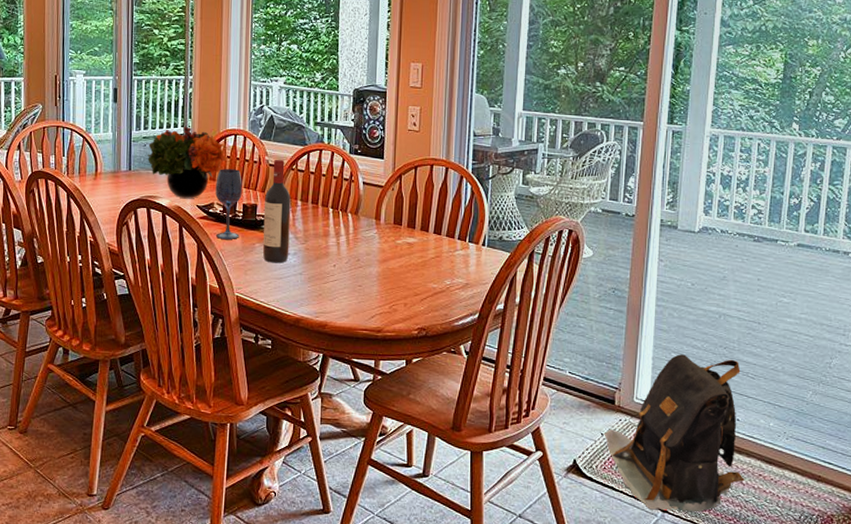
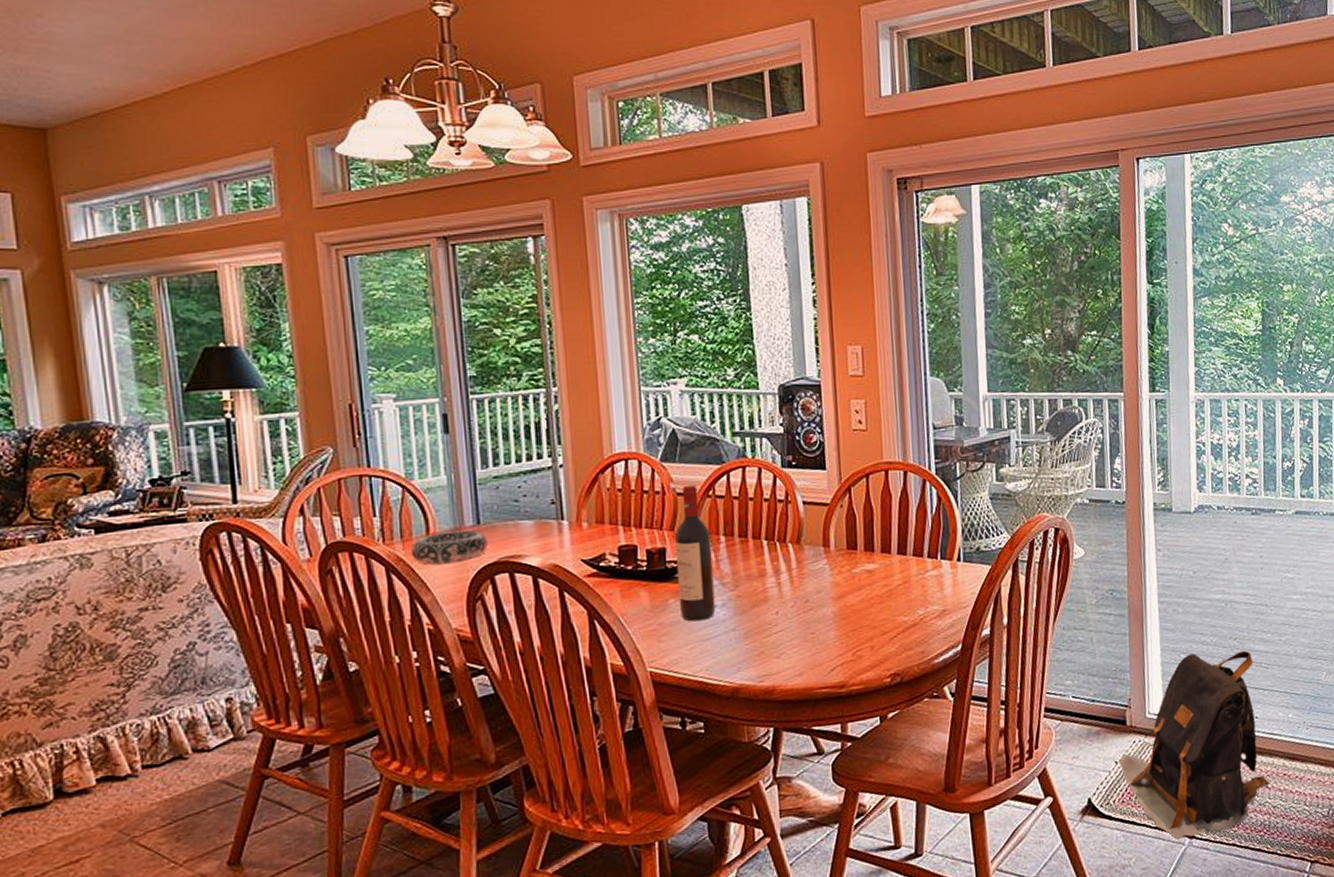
decorative bowl: none [84,173,135,196] -> present [410,530,488,565]
flower arrangement: present [147,126,227,199] -> none [501,455,618,554]
wineglass: present [215,169,242,239] -> none [605,505,646,600]

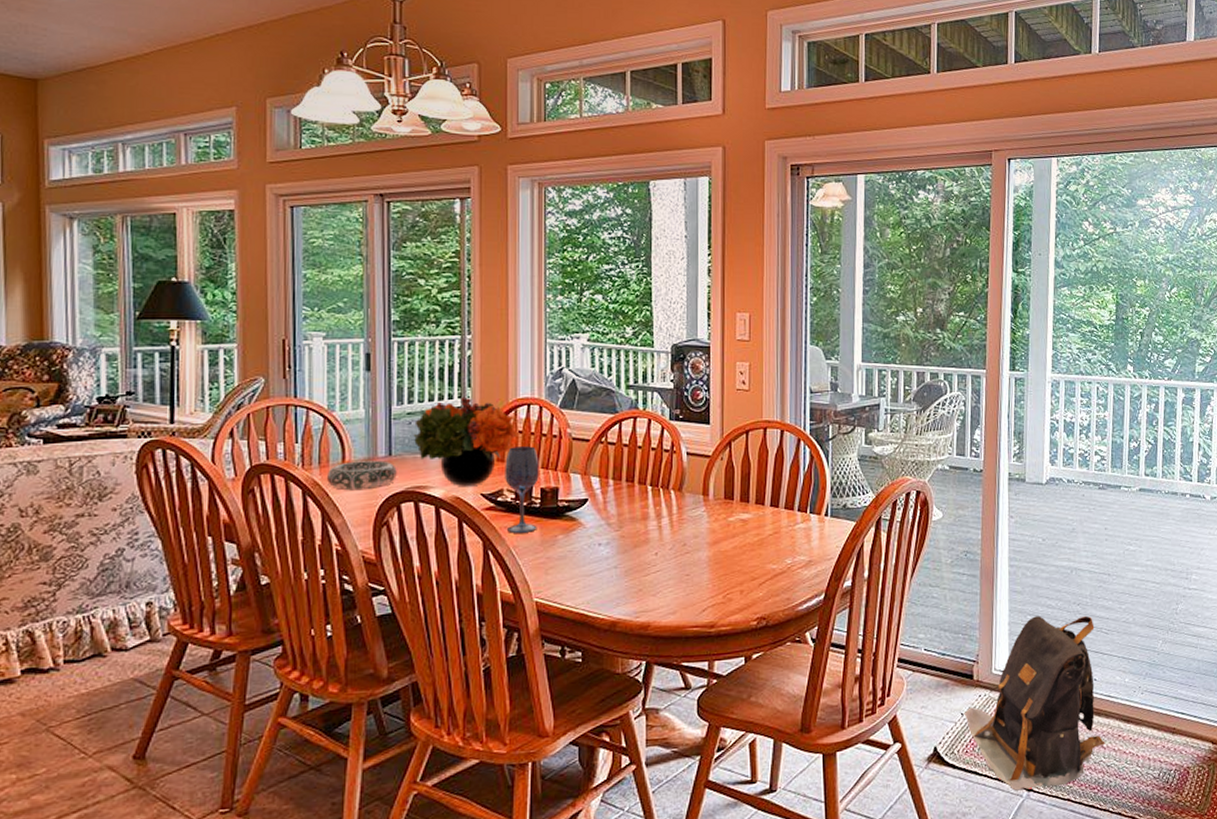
flower arrangement: none [501,455,618,554] -> present [413,396,518,487]
wineglass: none [605,505,646,600] -> present [505,446,539,533]
wine bottle: present [674,484,716,622] -> none [567,431,600,557]

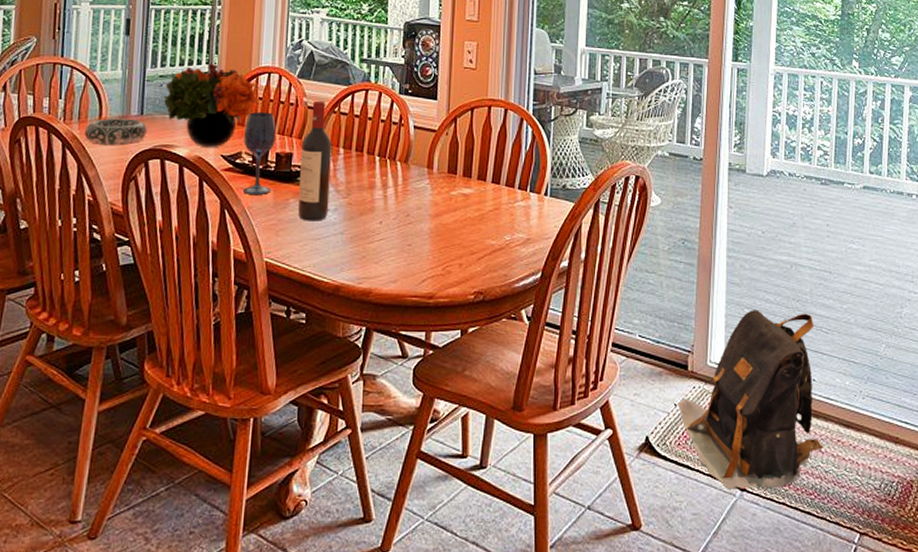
wine bottle: none [567,431,600,557] -> present [297,100,332,221]

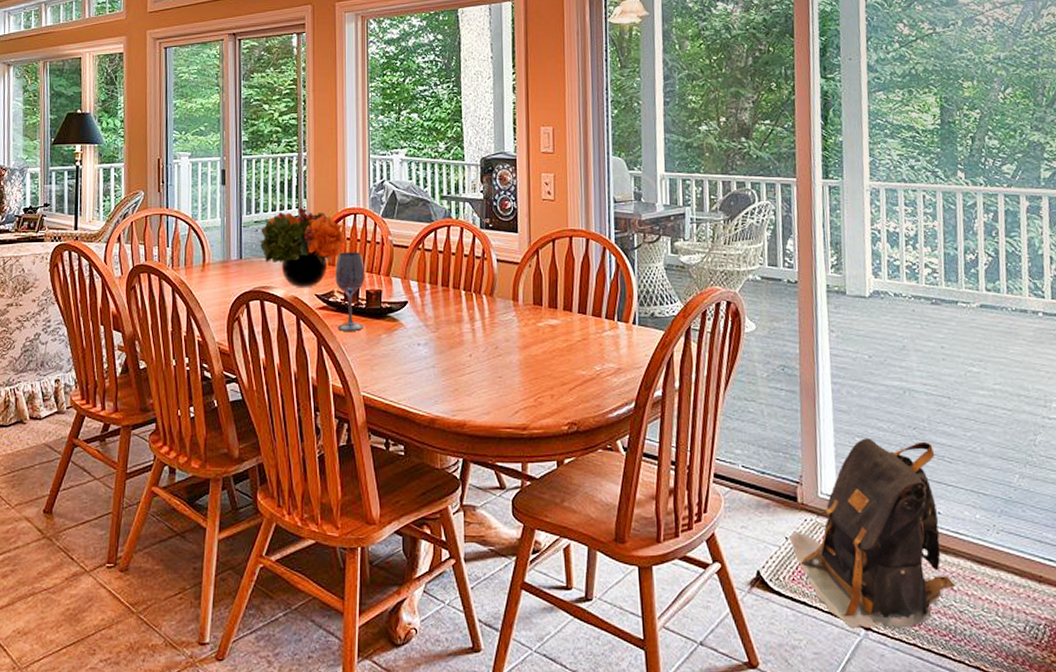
decorative bowl: present [84,118,147,146] -> none [190,263,246,289]
wine bottle: present [297,100,332,221] -> none [389,238,419,356]

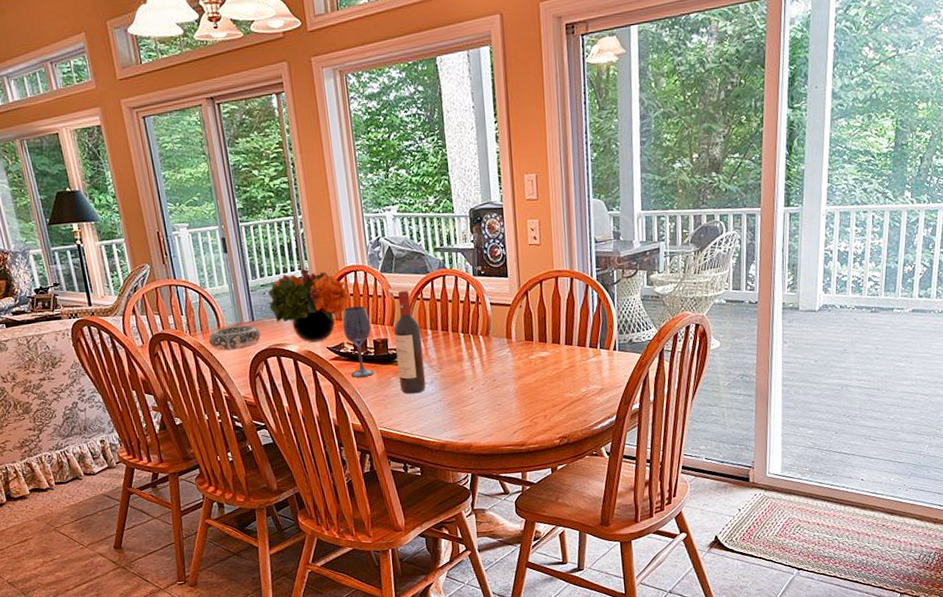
decorative bowl: none [190,263,246,289] -> present [208,325,261,351]
wine bottle: none [389,238,419,356] -> present [394,290,426,394]
backpack: present [787,438,956,629] -> none [740,426,870,569]

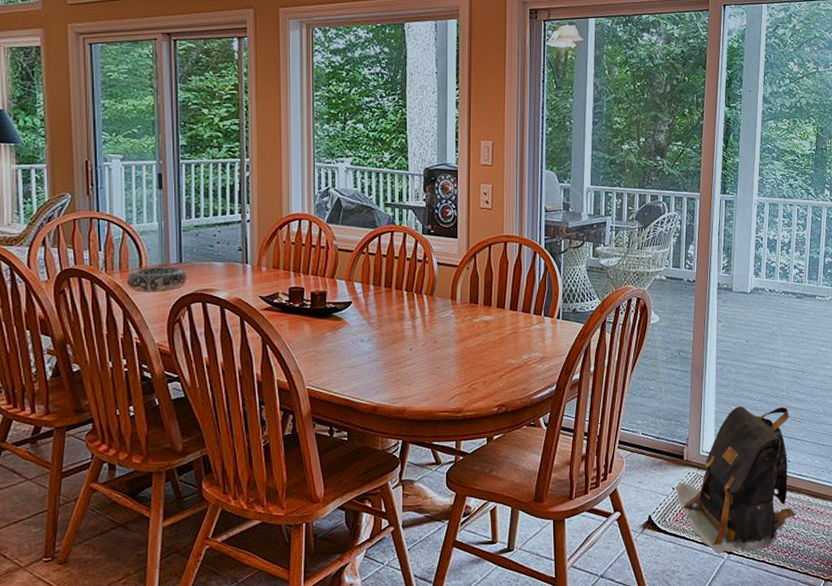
flower arrangement: present [267,268,350,343] -> none [200,212,291,290]
wineglass: present [342,306,374,377] -> none [280,256,309,330]
wine bottle: present [394,290,426,394] -> none [333,243,363,352]
backpack: none [740,426,870,569] -> present [674,406,796,553]

